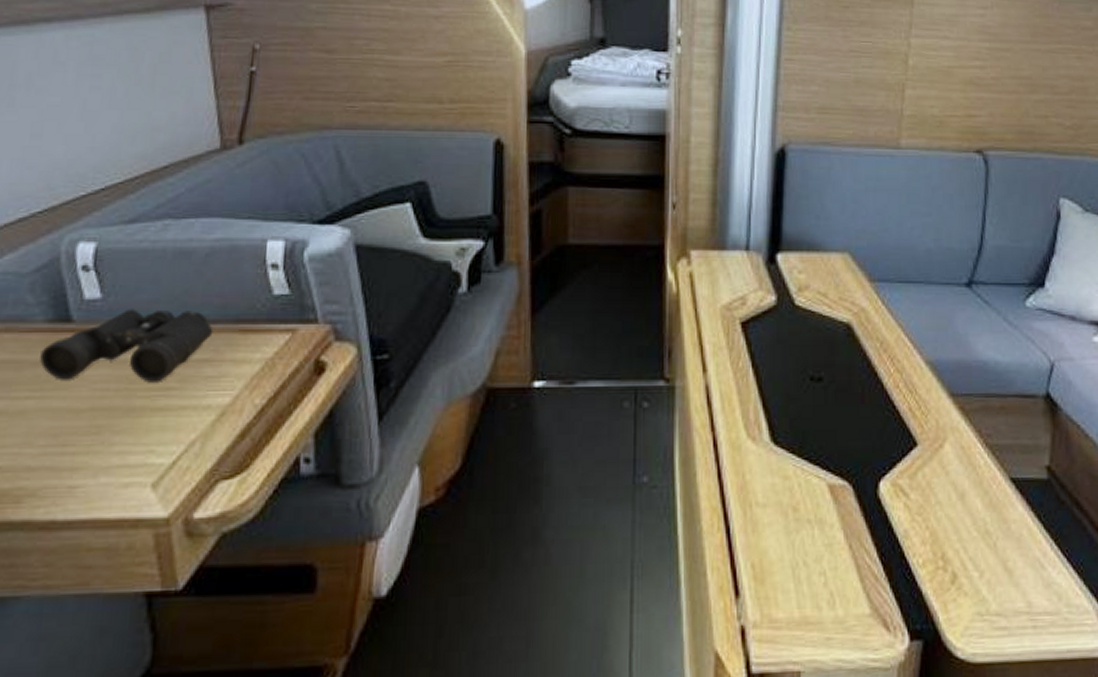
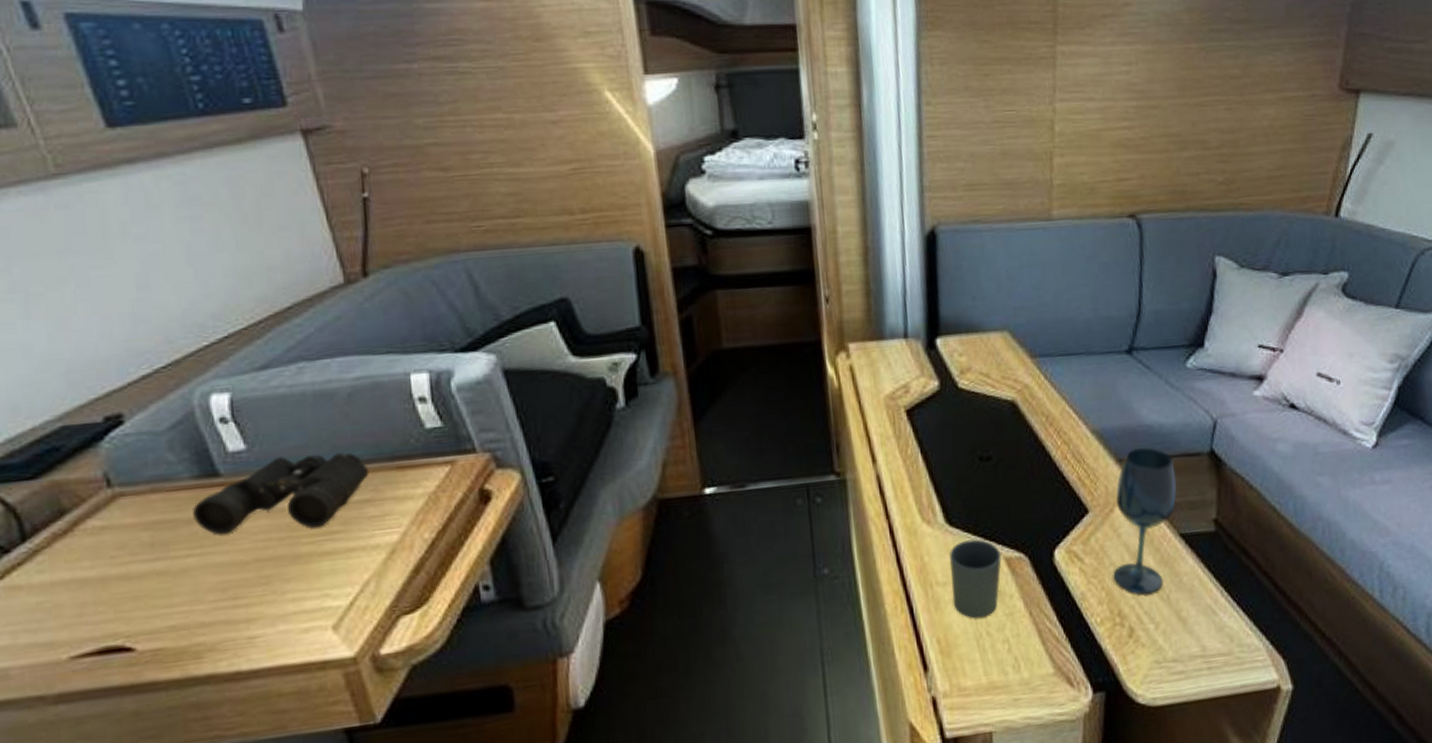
mug: none [771,461,825,546] -> present [949,539,1002,619]
wineglass: none [938,384,1010,540] -> present [1113,447,1178,595]

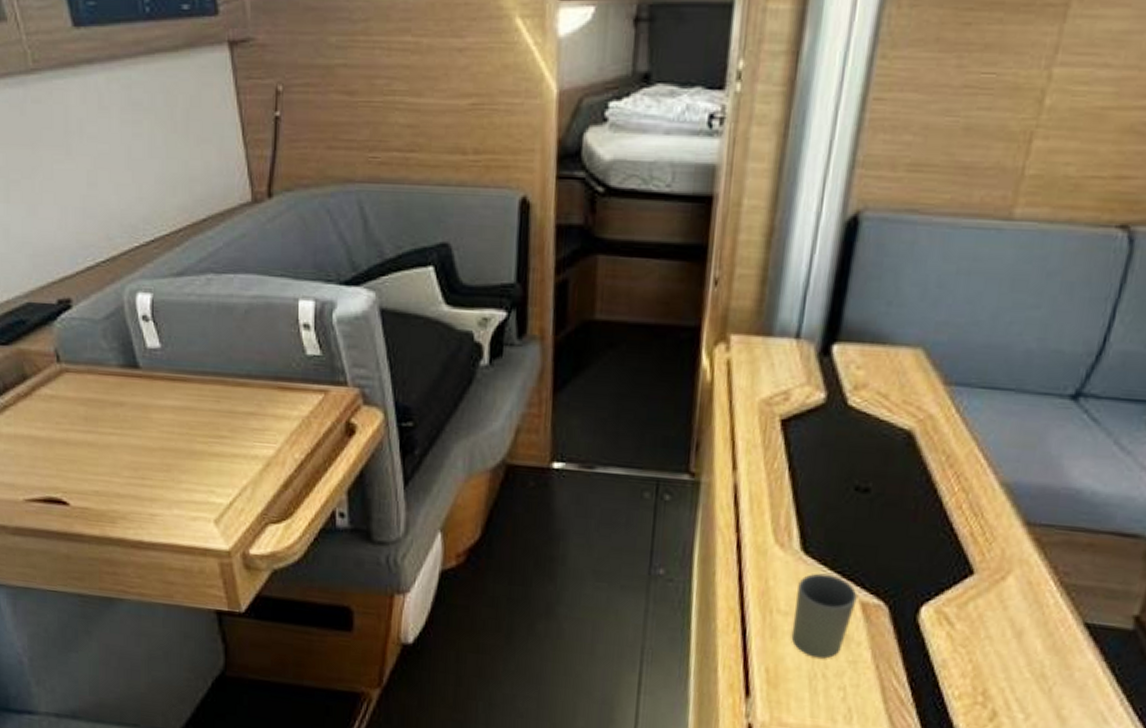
binoculars: present [193,452,370,535] -> none [117,360,256,430]
wineglass: present [1113,447,1178,595] -> none [986,514,1101,682]

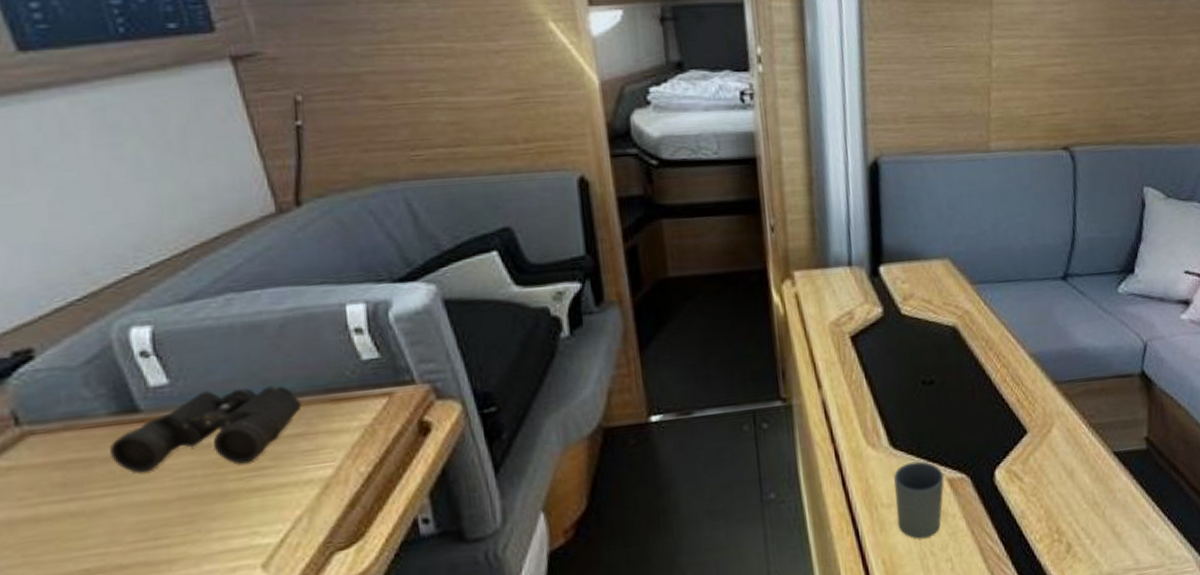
binoculars: none [117,360,256,430] -> present [110,386,302,473]

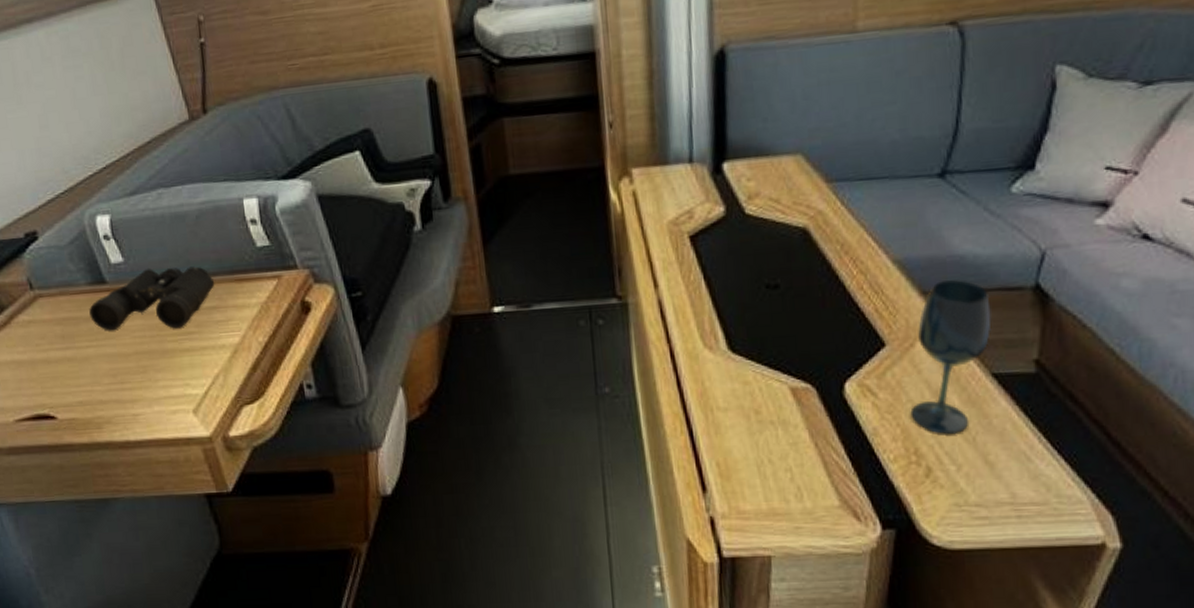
mug: present [894,461,945,539] -> none [731,367,787,446]
wineglass: none [1051,370,1111,511] -> present [910,280,992,435]

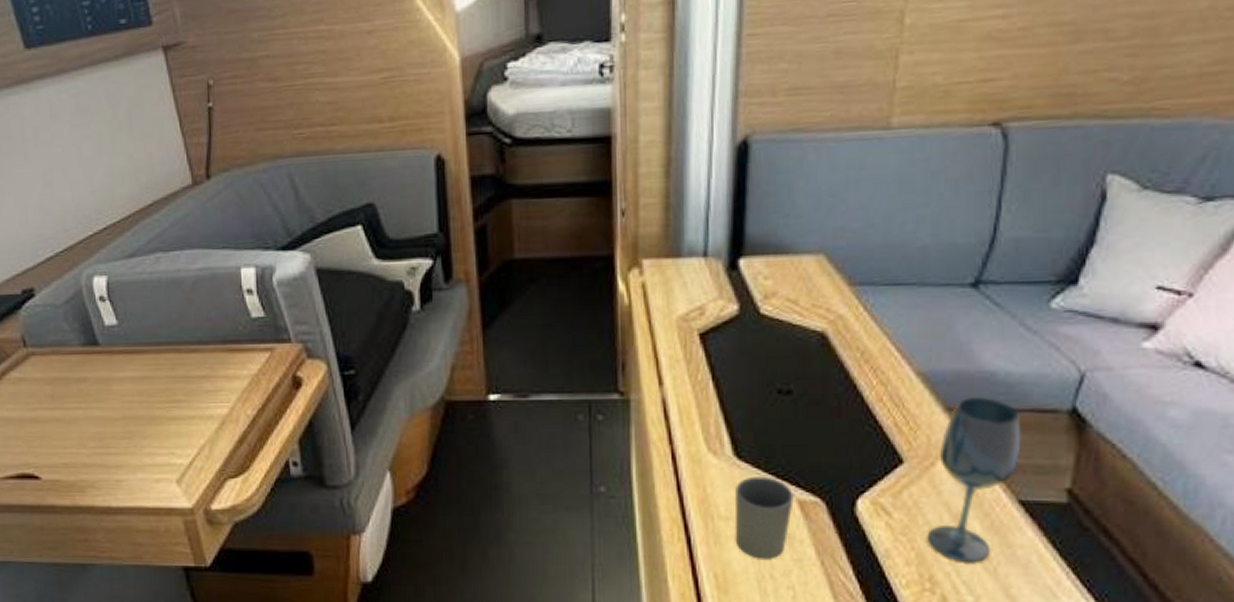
binoculars: present [89,266,215,331] -> none [80,333,207,396]
mug: none [731,367,787,446] -> present [734,476,794,559]

